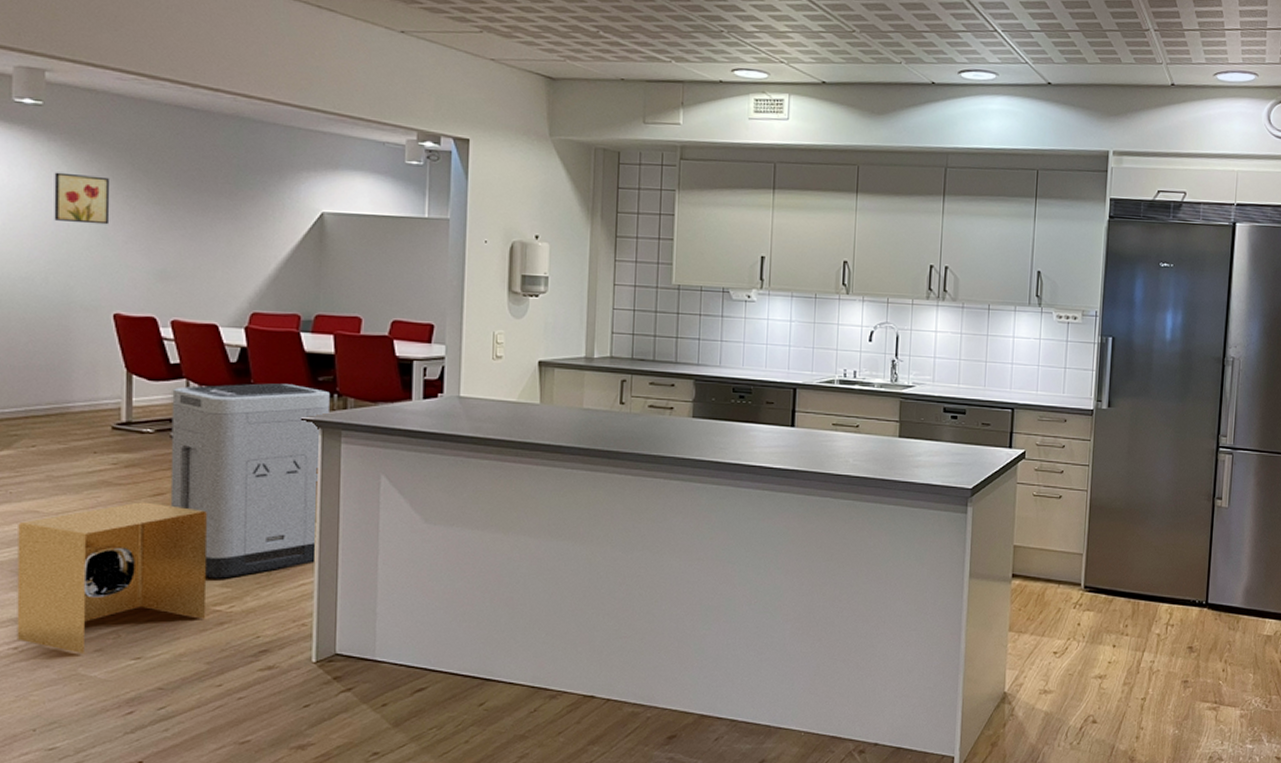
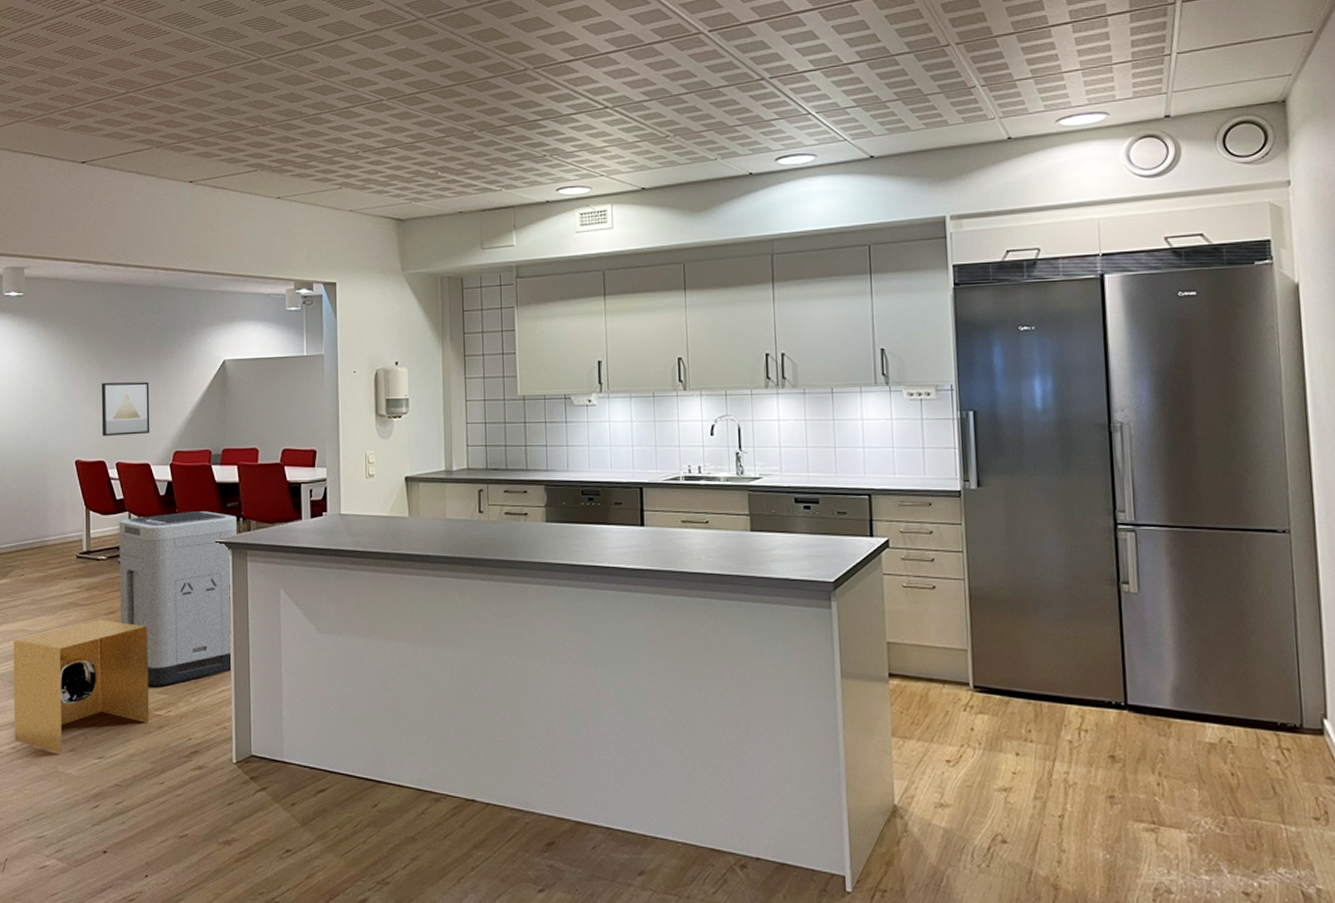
wall art: present [54,172,110,225] -> none [32,348,71,388]
wall art: none [152,223,221,290] -> present [101,382,150,436]

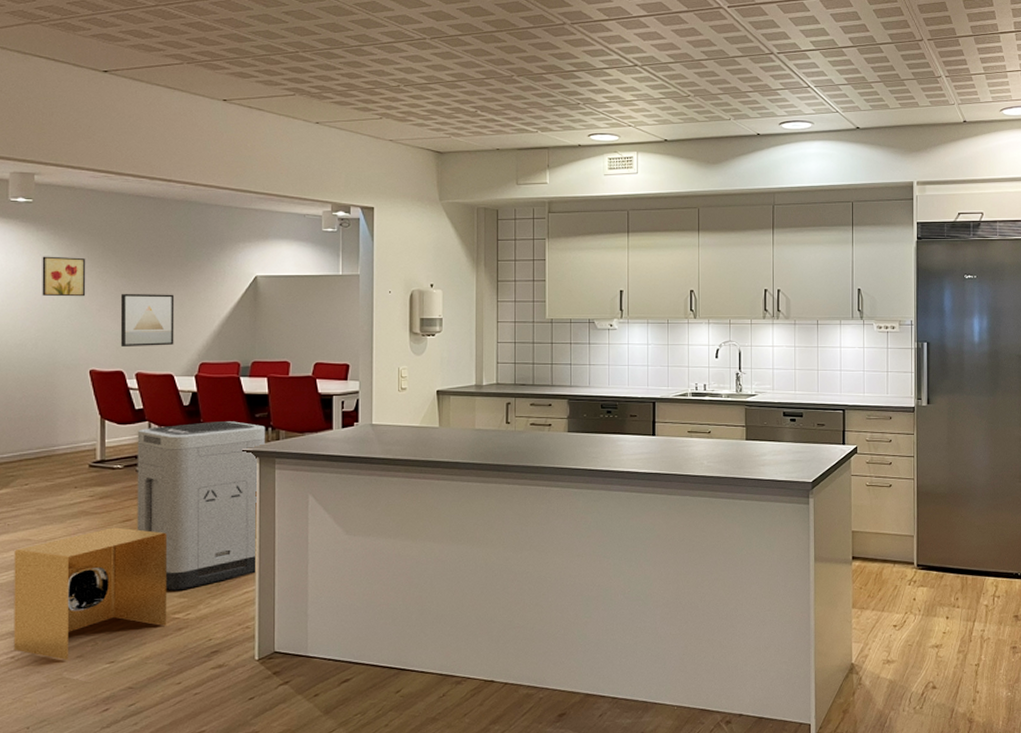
wall art: none [32,348,71,388] -> present [42,256,86,297]

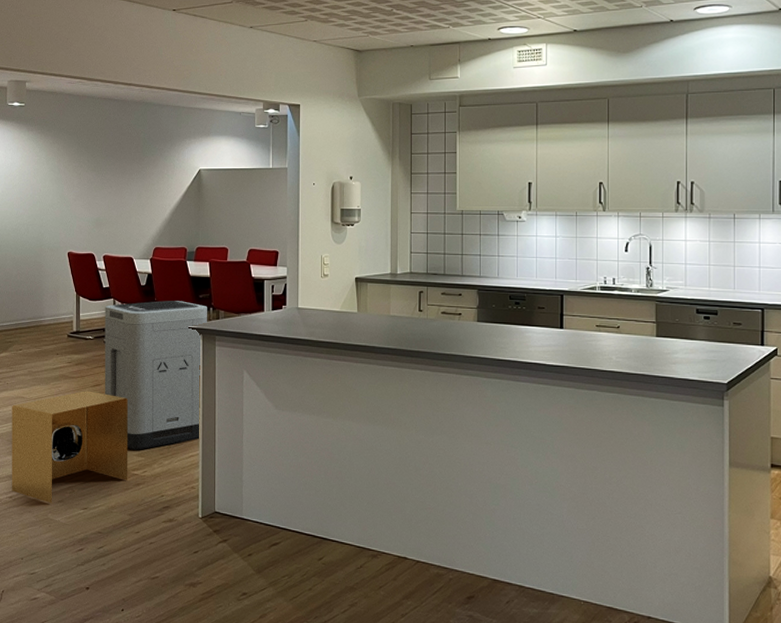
wall art: present [42,256,86,297] -> none [32,152,65,188]
wall art: present [120,293,175,346] -> none [91,185,134,232]

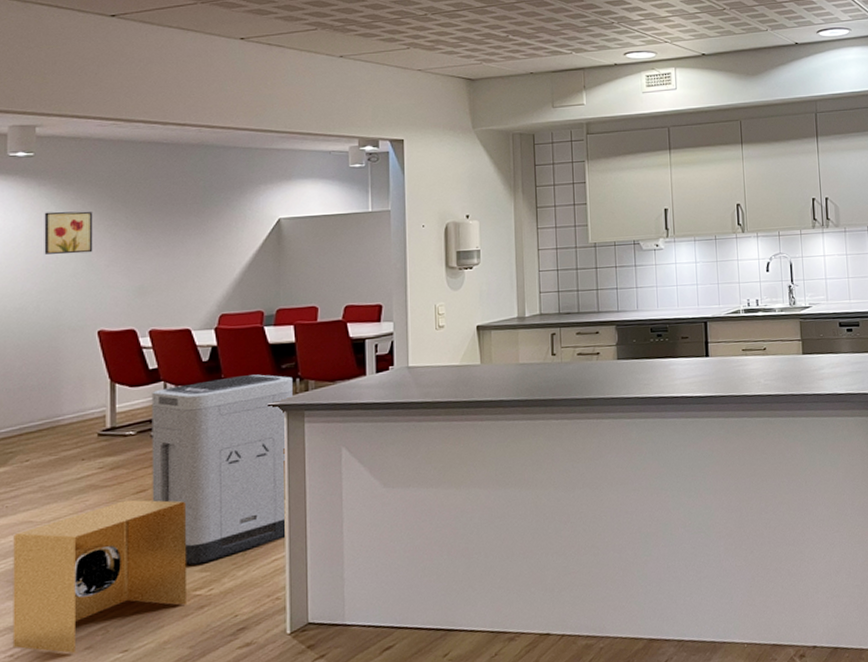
wall art: none [32,152,65,188] -> present [44,211,93,255]

